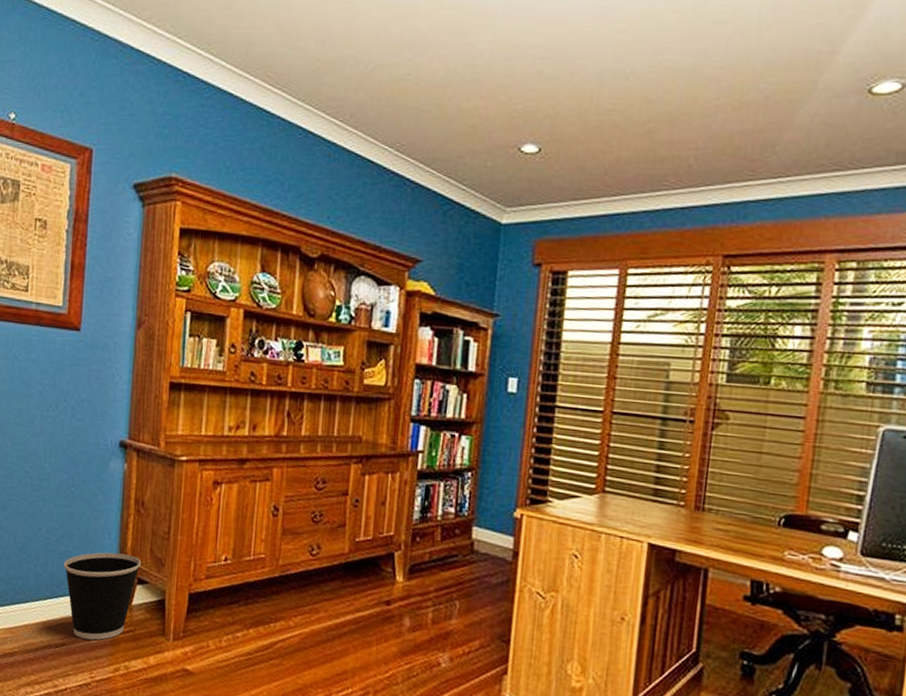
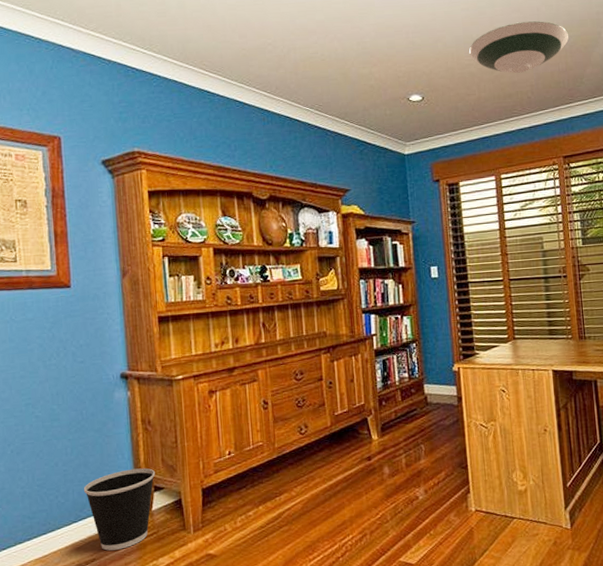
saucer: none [616,56,768,130] -> present [469,21,569,74]

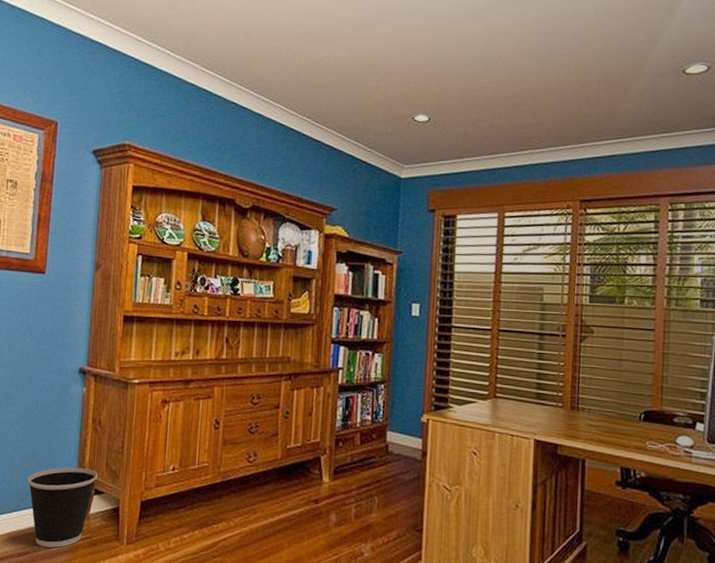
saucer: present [469,21,569,74] -> none [488,45,606,103]

